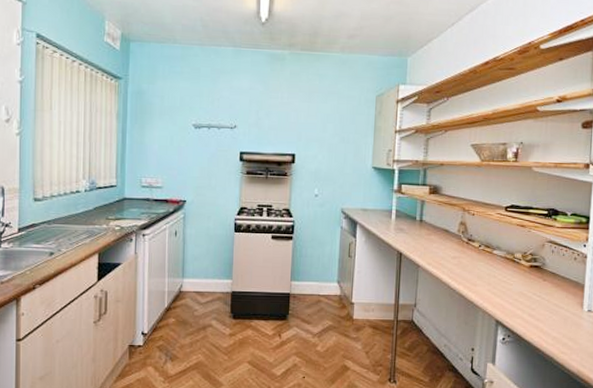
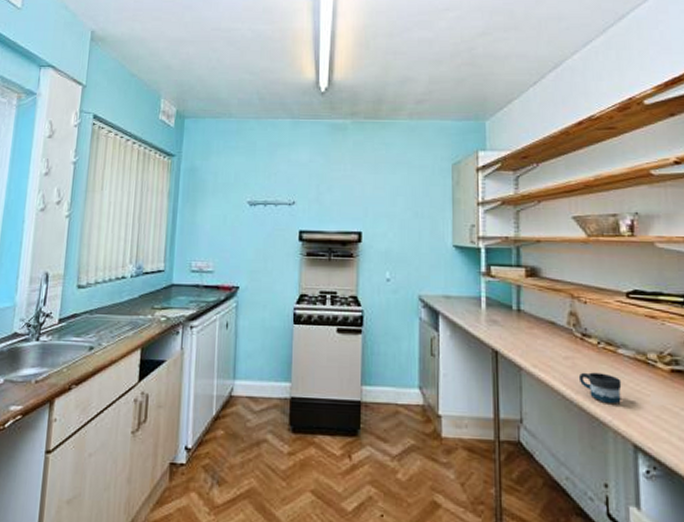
mug: none [461,268,493,292] -> present [578,372,622,404]

